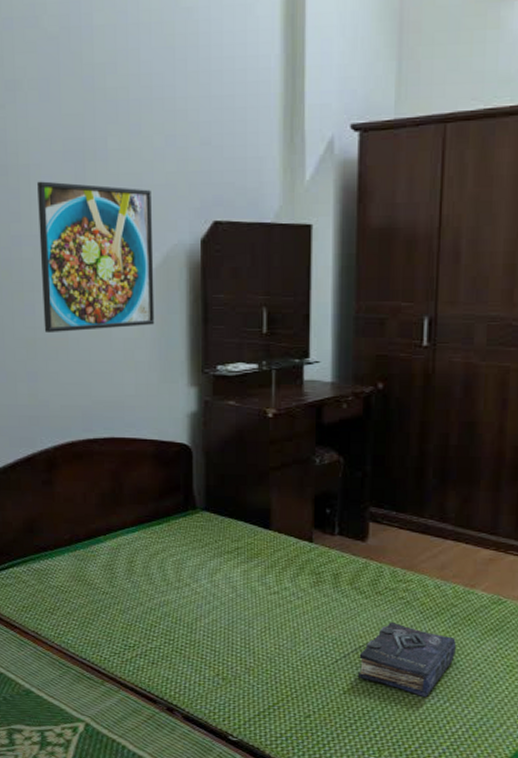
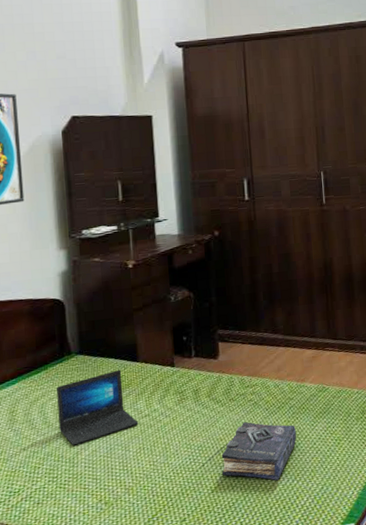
laptop: none [178,535,266,611] -> present [57,369,139,446]

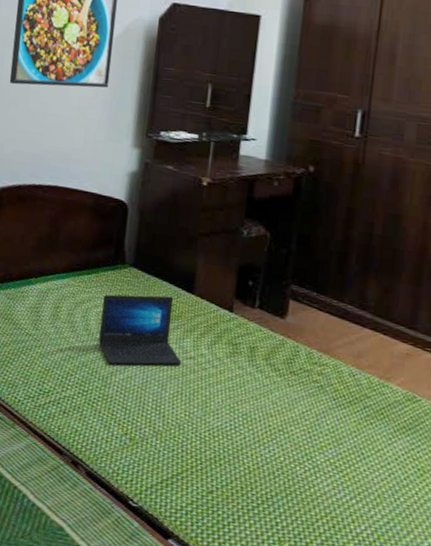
book: present [221,421,297,481] -> none [265,404,367,491]

